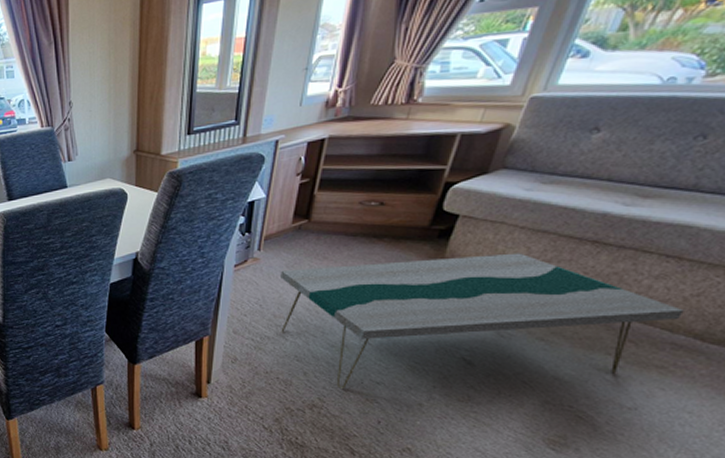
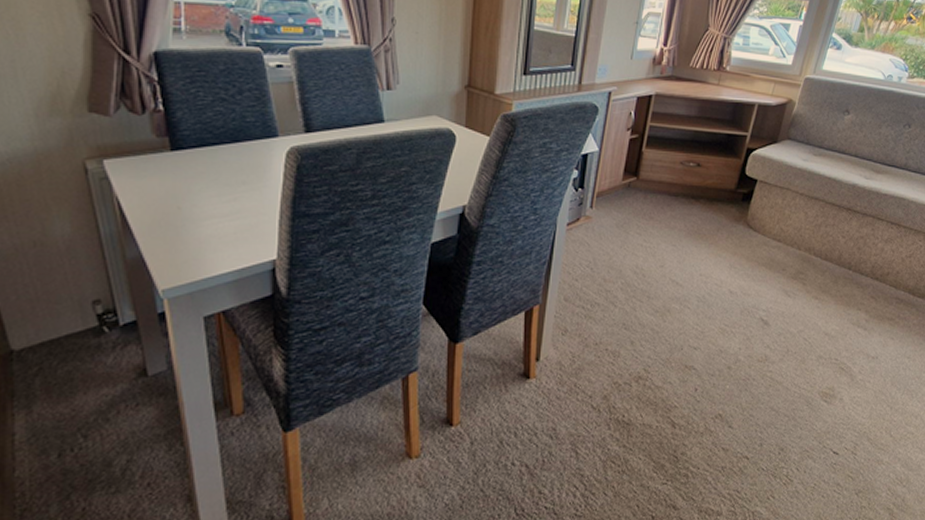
coffee table: present [280,253,684,389] -> none [610,217,903,357]

